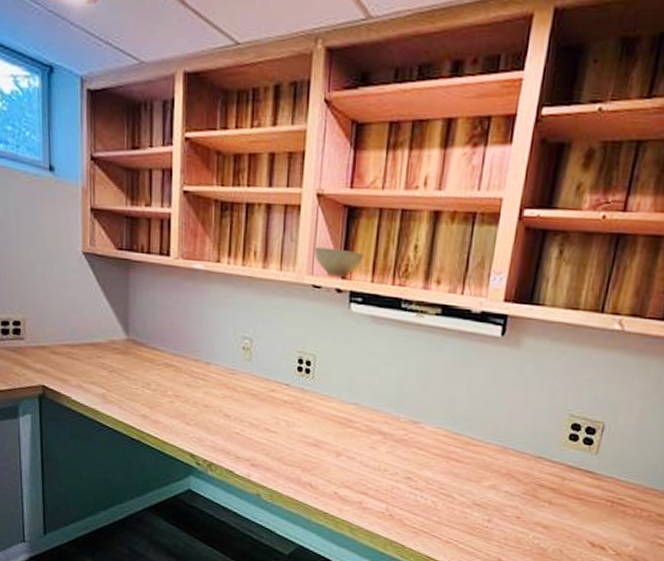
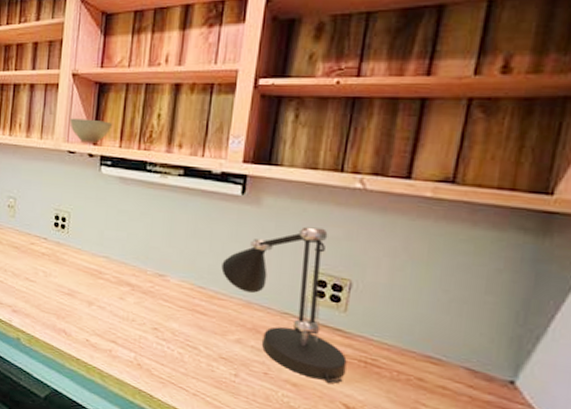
desk lamp: none [478,369,596,524] -> present [221,227,347,384]

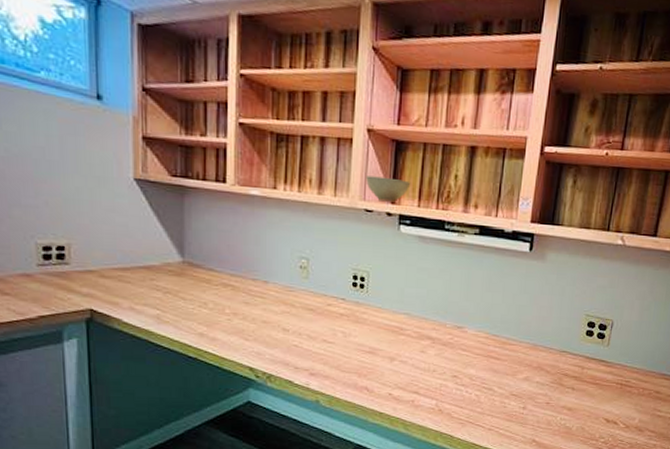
desk lamp: present [221,227,347,384] -> none [512,278,608,405]

